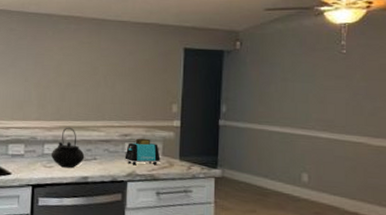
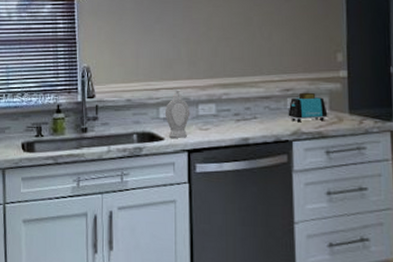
soap bottle: none [13,129,36,174] -> present [164,90,189,138]
teapot: present [50,127,85,168] -> none [206,84,244,130]

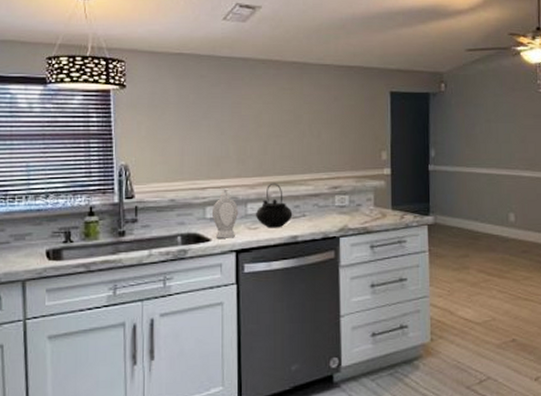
teapot: none [206,84,244,130] -> present [255,183,293,228]
toaster: present [288,92,328,123] -> none [335,189,373,219]

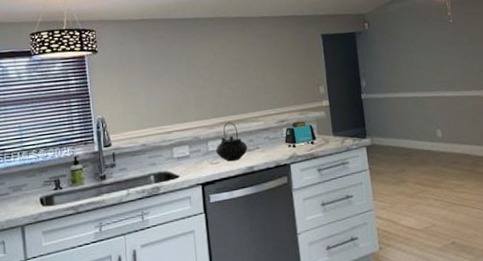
soap bottle: present [211,188,238,239] -> none [178,130,201,175]
toaster: none [335,189,373,219] -> present [284,121,317,148]

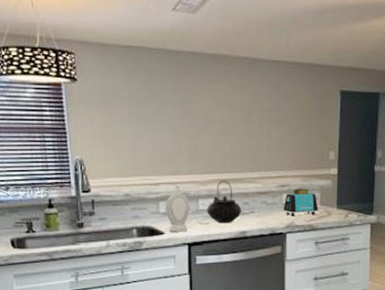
soap bottle: none [178,130,201,175] -> present [164,184,190,232]

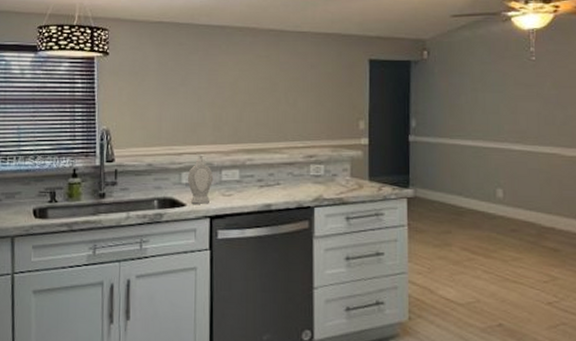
teapot: present [206,180,242,224] -> none [229,150,267,196]
toaster: present [283,188,319,217] -> none [310,159,349,189]

